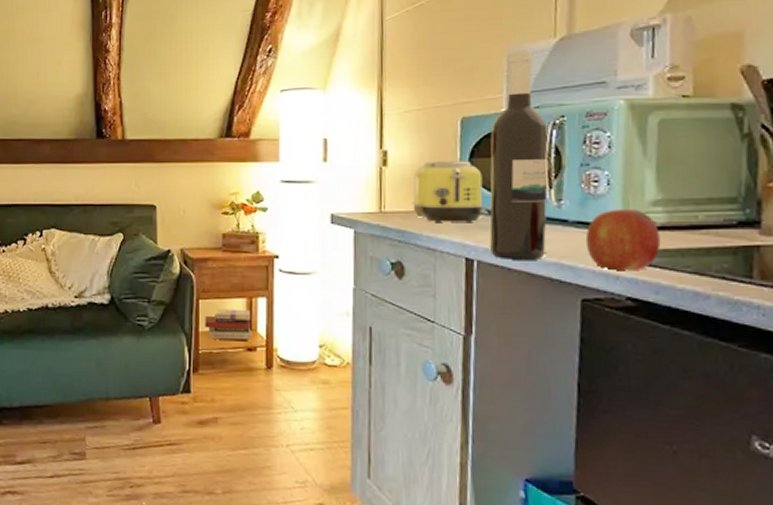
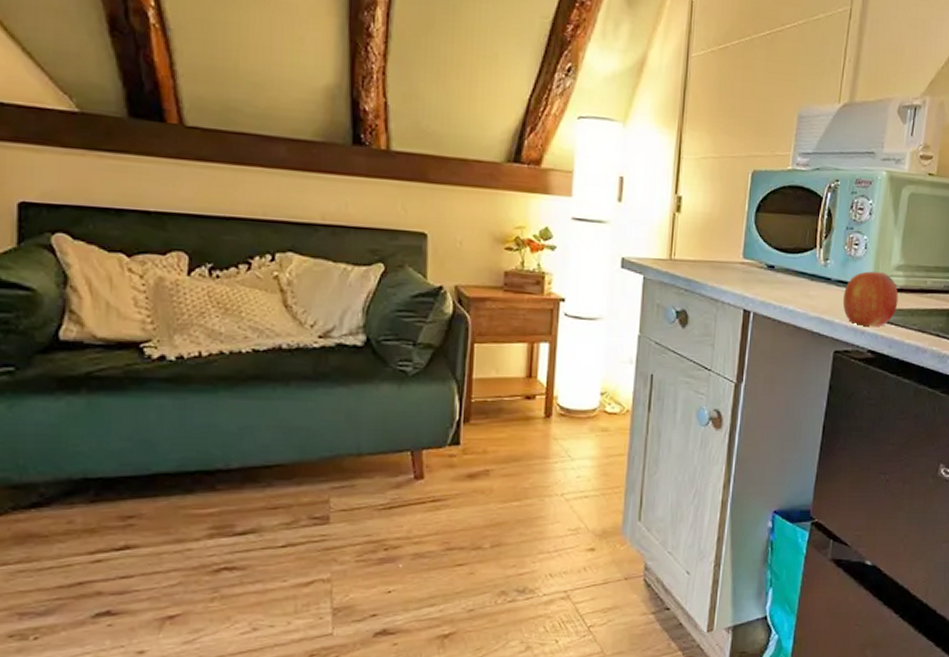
books: present [205,308,252,342] -> none [480,353,532,389]
toaster: present [412,161,484,224] -> none [701,211,766,276]
wine bottle: present [489,49,548,260] -> none [765,109,824,314]

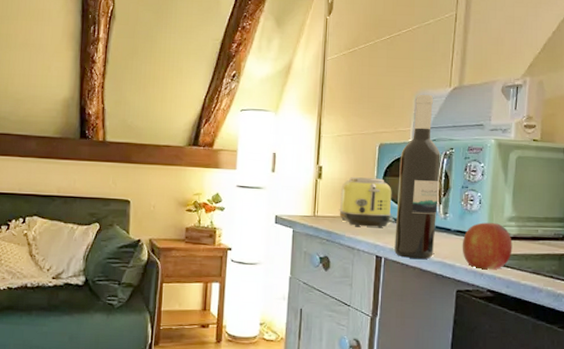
toaster: none [701,211,766,276] -> present [339,177,392,228]
wine bottle: none [765,109,824,314] -> present [394,94,440,259]

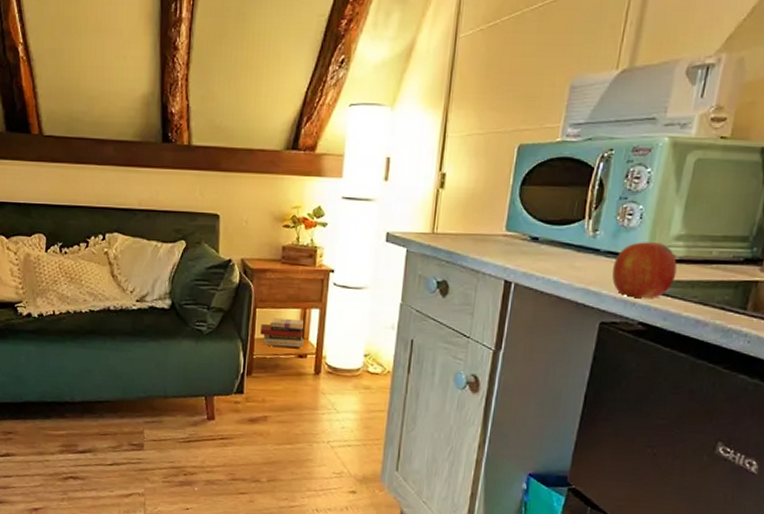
books: none [167,291,206,320] -> present [260,317,304,349]
toaster: present [339,177,392,228] -> none [463,186,531,248]
wine bottle: present [394,94,440,259] -> none [528,79,596,285]

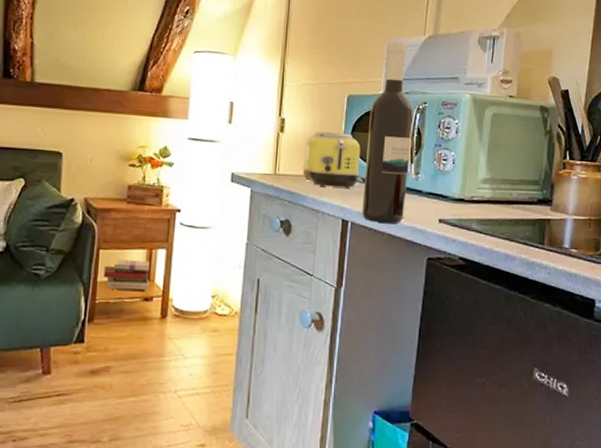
toaster: none [463,186,531,248] -> present [302,131,361,189]
wine bottle: none [528,79,596,285] -> present [362,41,413,223]
fruit: present [611,242,677,299] -> none [433,184,486,236]

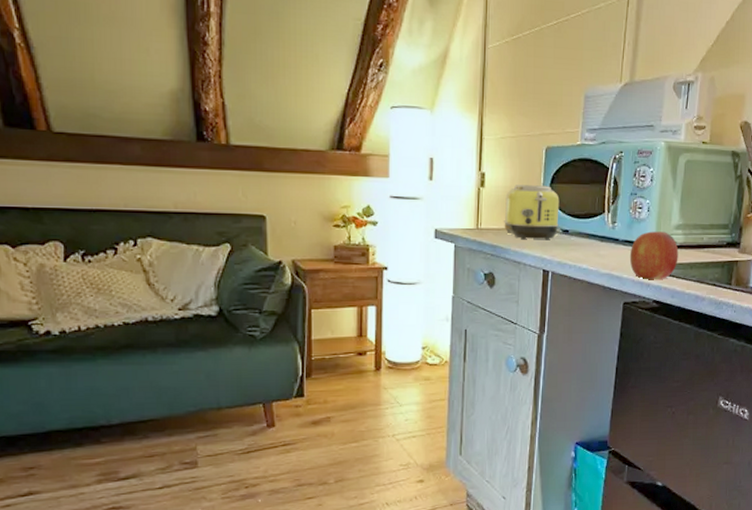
books: present [104,259,150,292] -> none [317,317,362,347]
wine bottle: present [362,41,413,223] -> none [562,90,610,271]
fruit: none [433,184,486,236] -> present [629,231,679,280]

